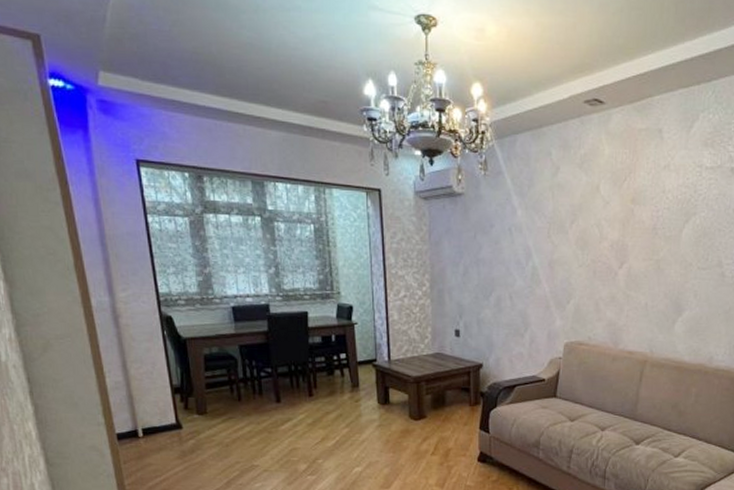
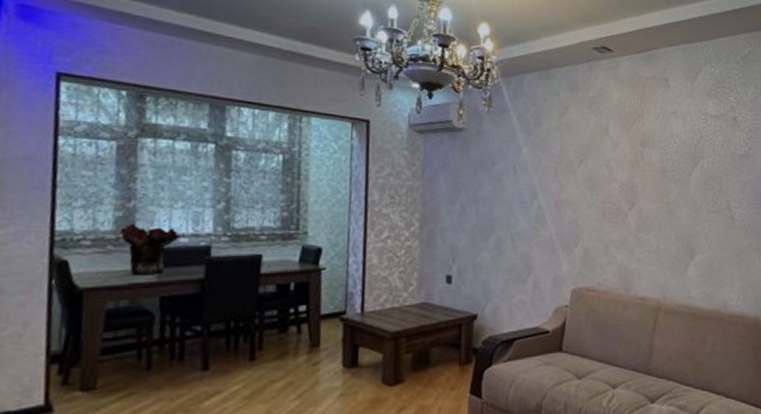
bouquet: none [203,286,246,328] -> present [120,223,181,275]

